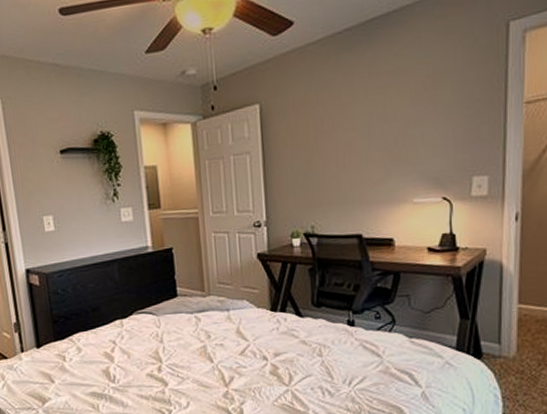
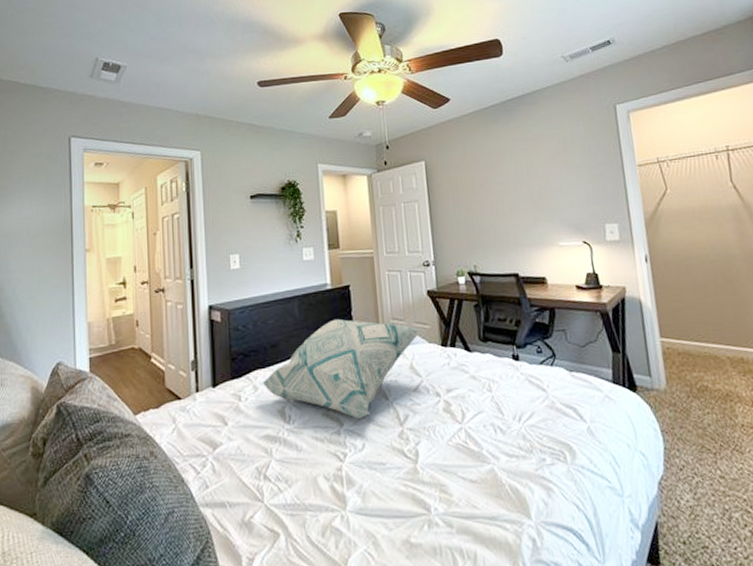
decorative pillow: none [85,282,250,379] -> present [262,318,422,418]

